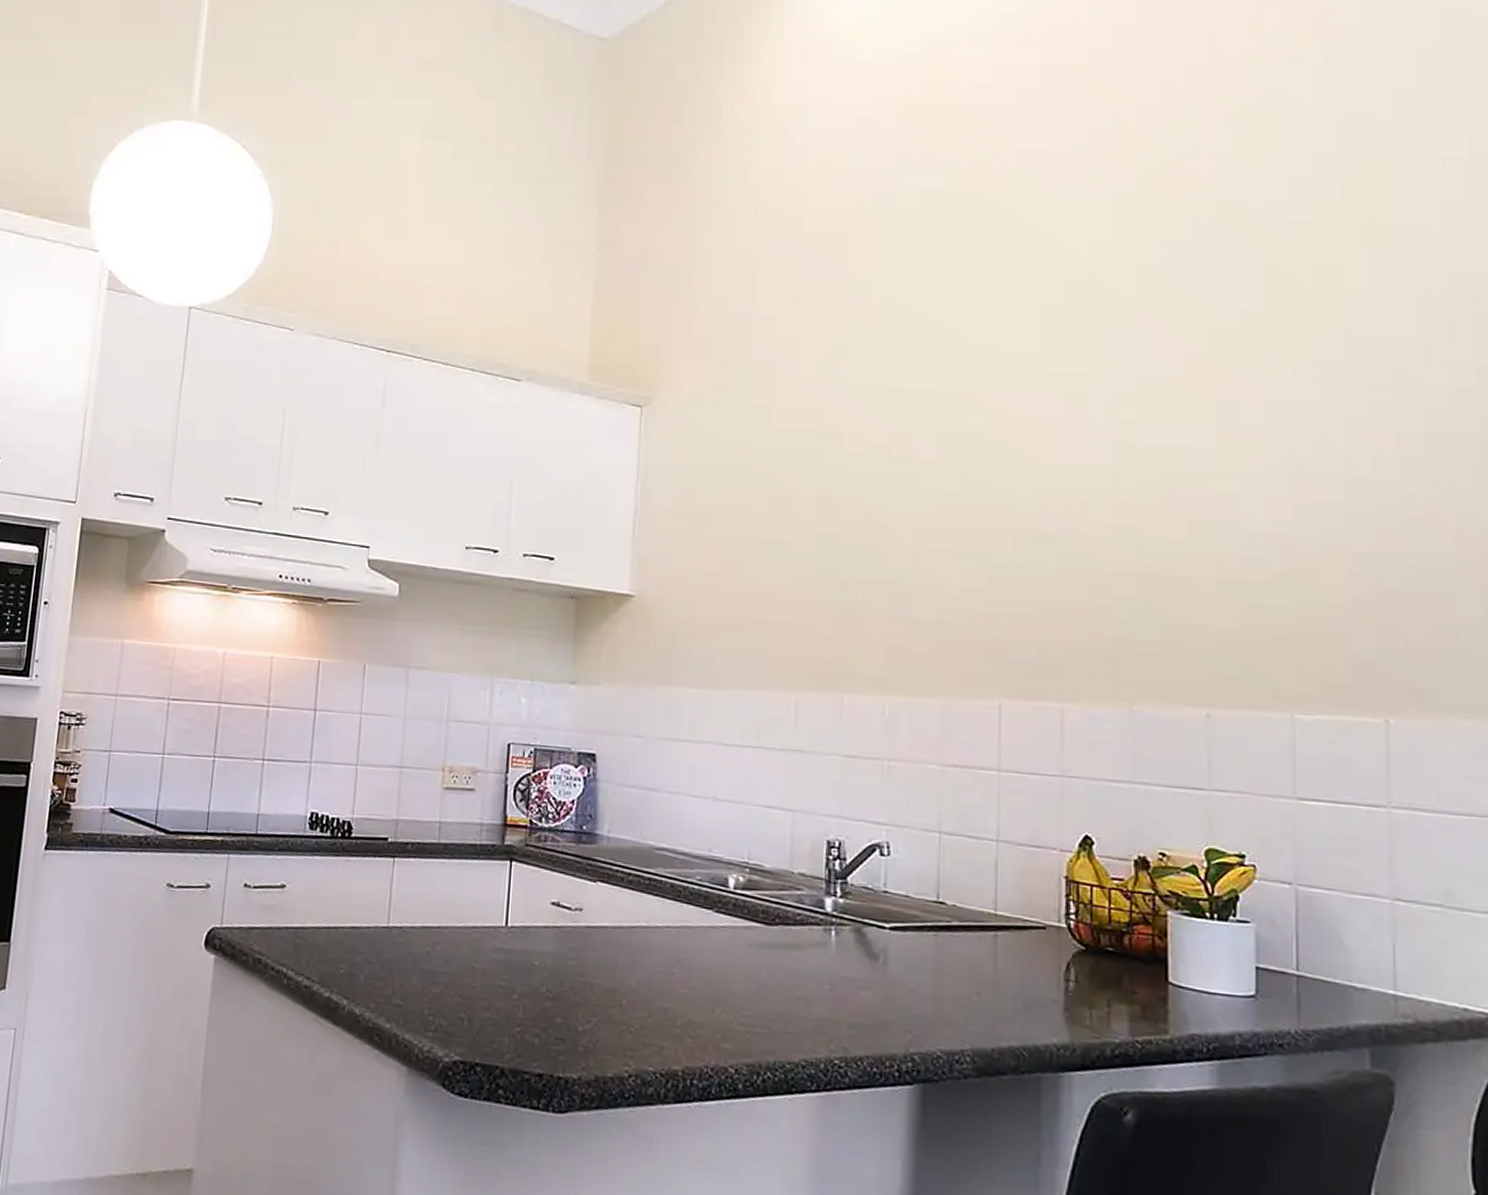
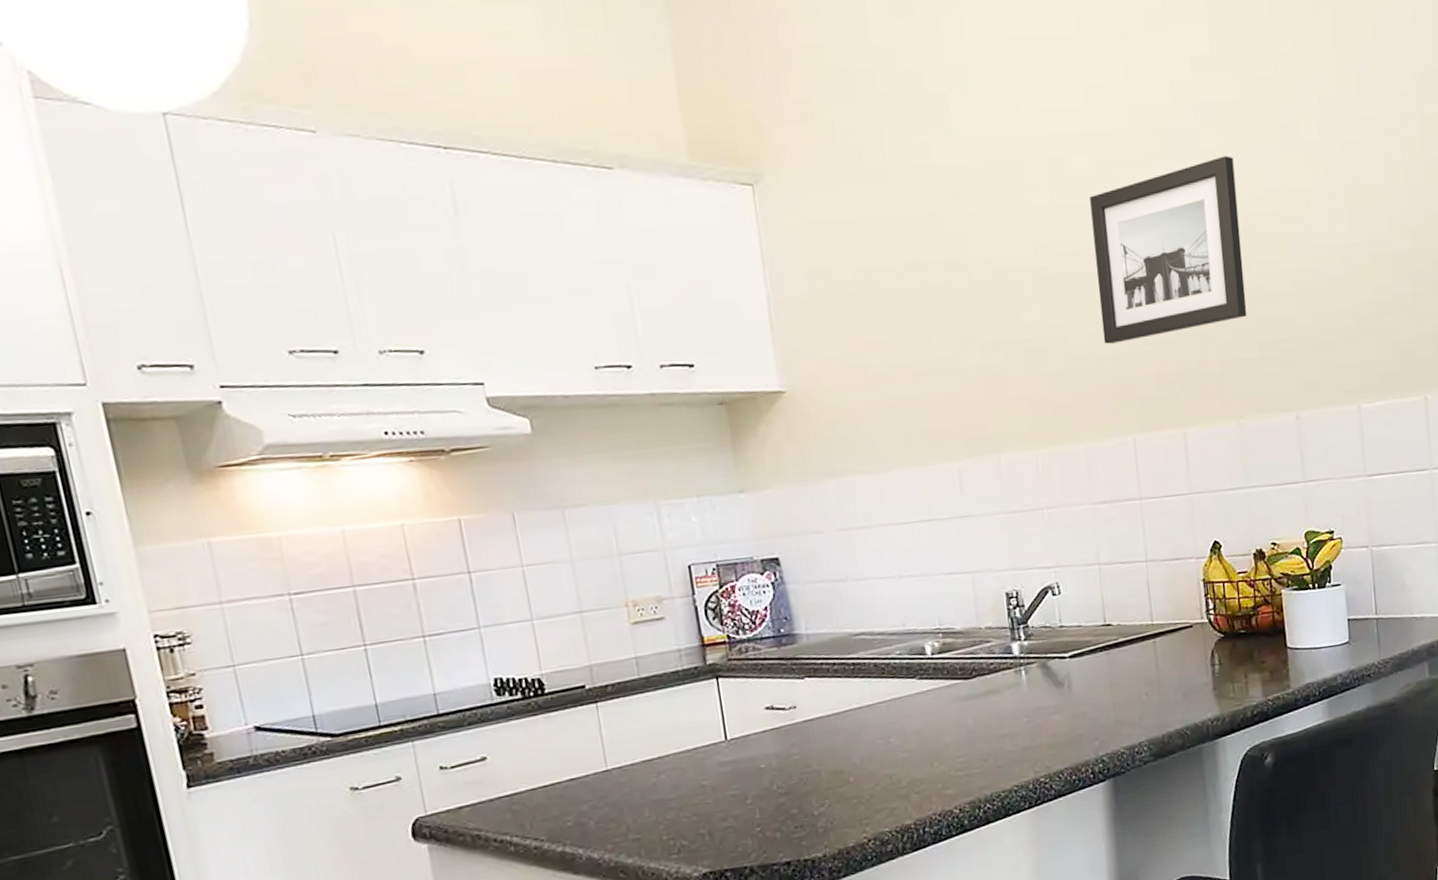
wall art: none [978,428,1154,602] -> present [1090,155,1247,344]

